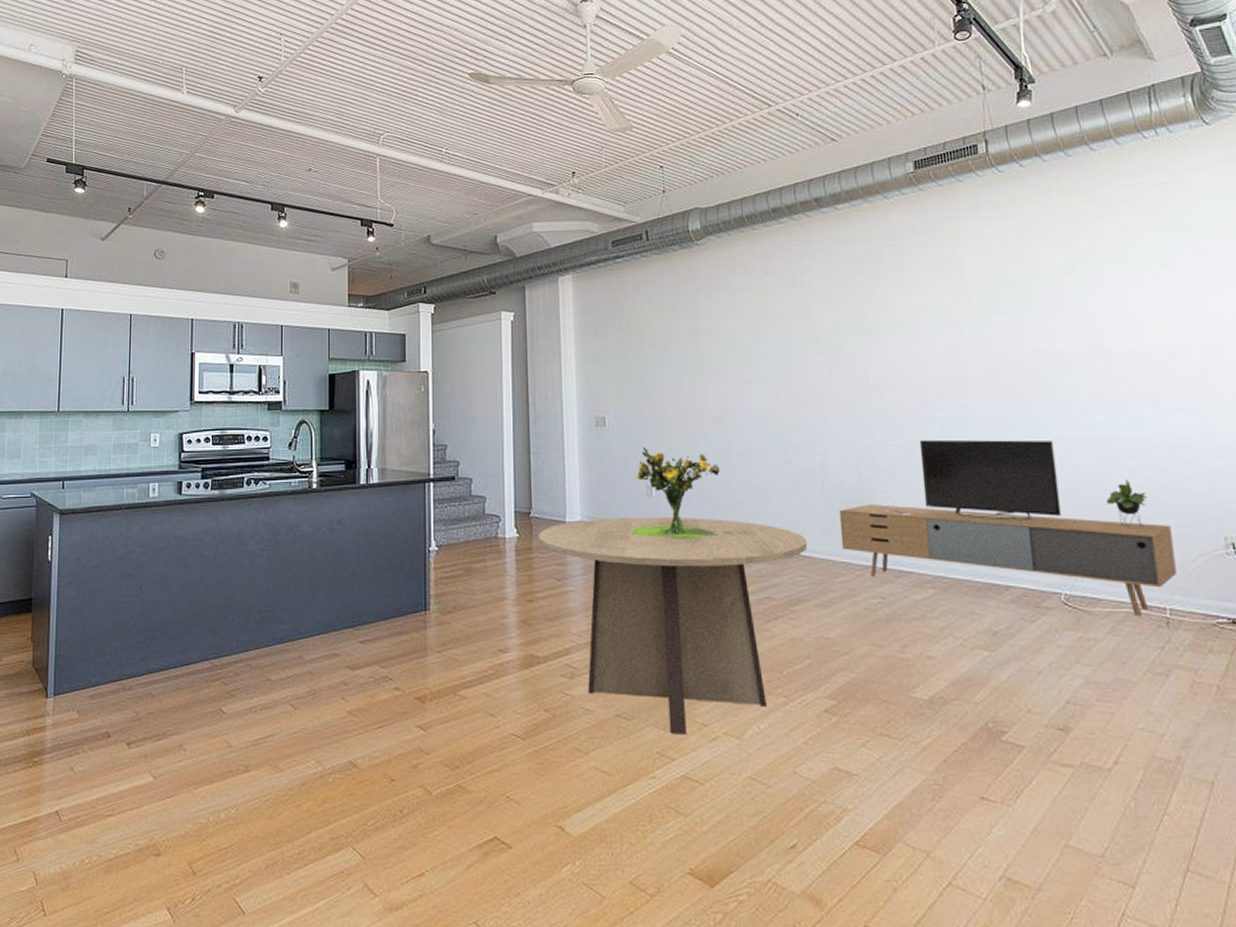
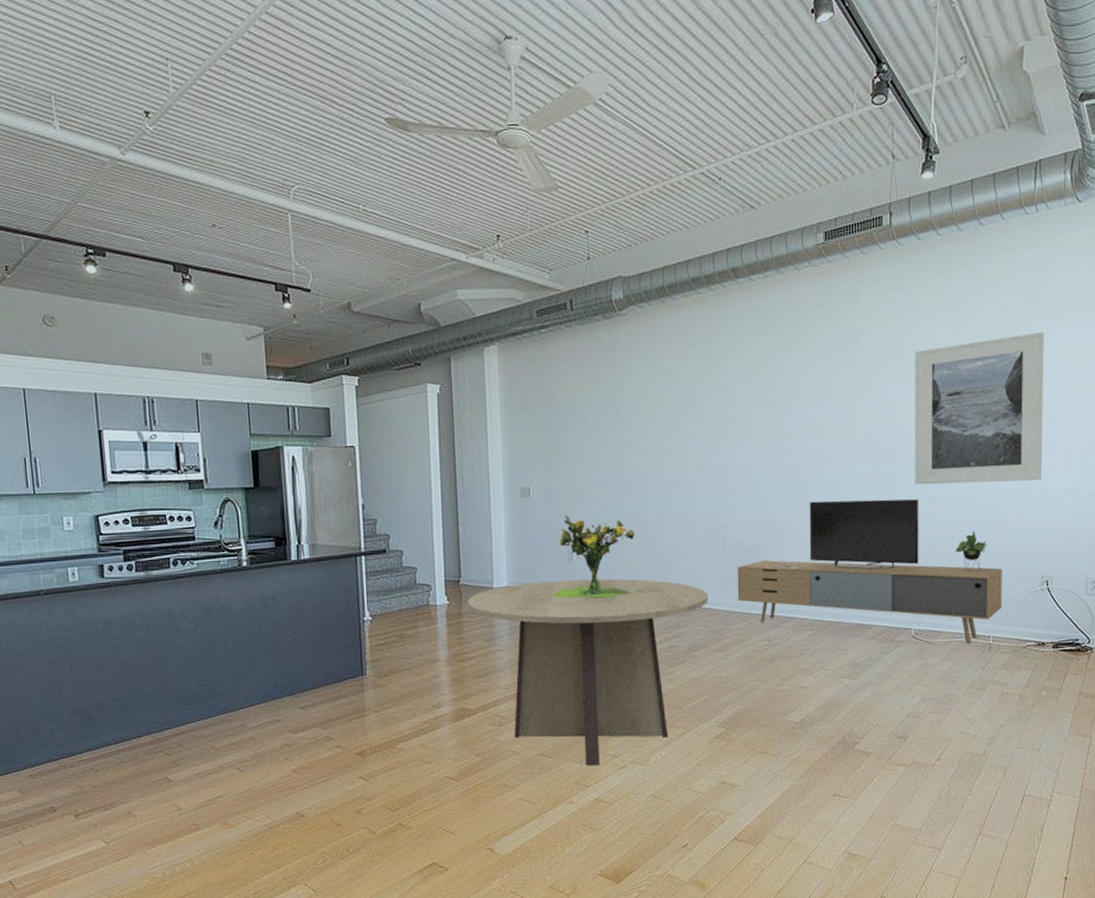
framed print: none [1030,258,1207,425] -> present [914,331,1045,486]

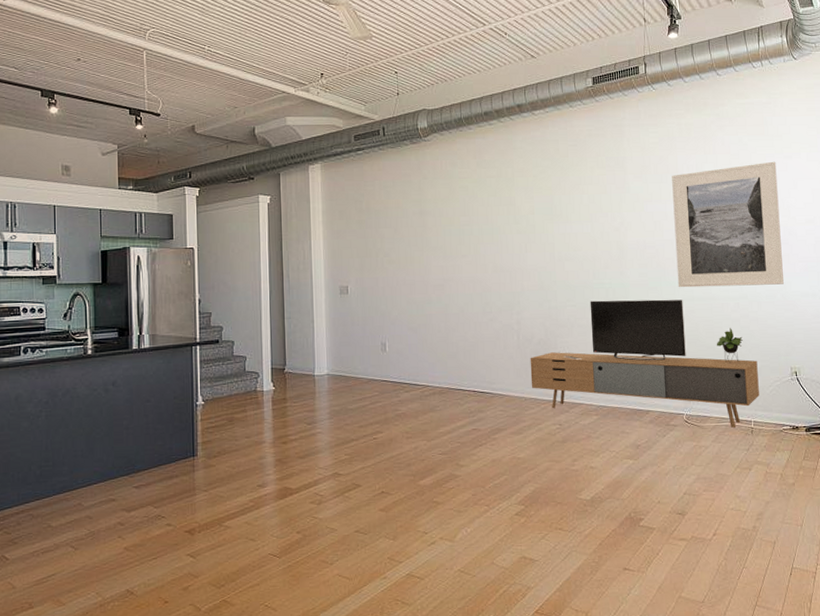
dining table: present [467,578,709,766] -> none [291,367,506,542]
bouquet: present [553,515,644,599] -> none [369,311,449,386]

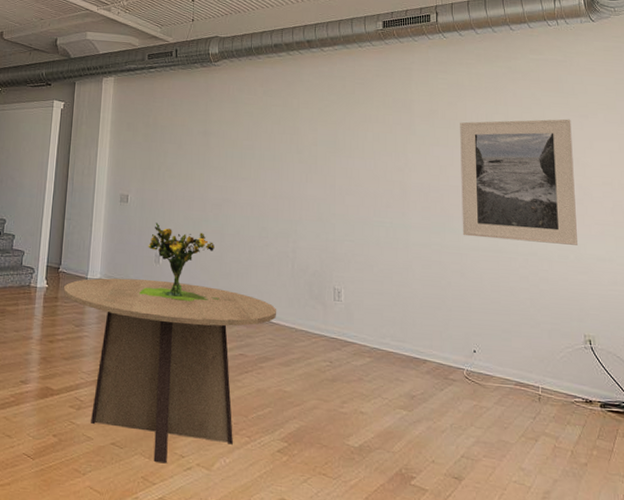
dining table: none [291,367,506,542] -> present [63,278,277,464]
bouquet: none [369,311,449,386] -> present [139,223,220,302]
media console: present [530,299,759,428] -> none [303,238,548,392]

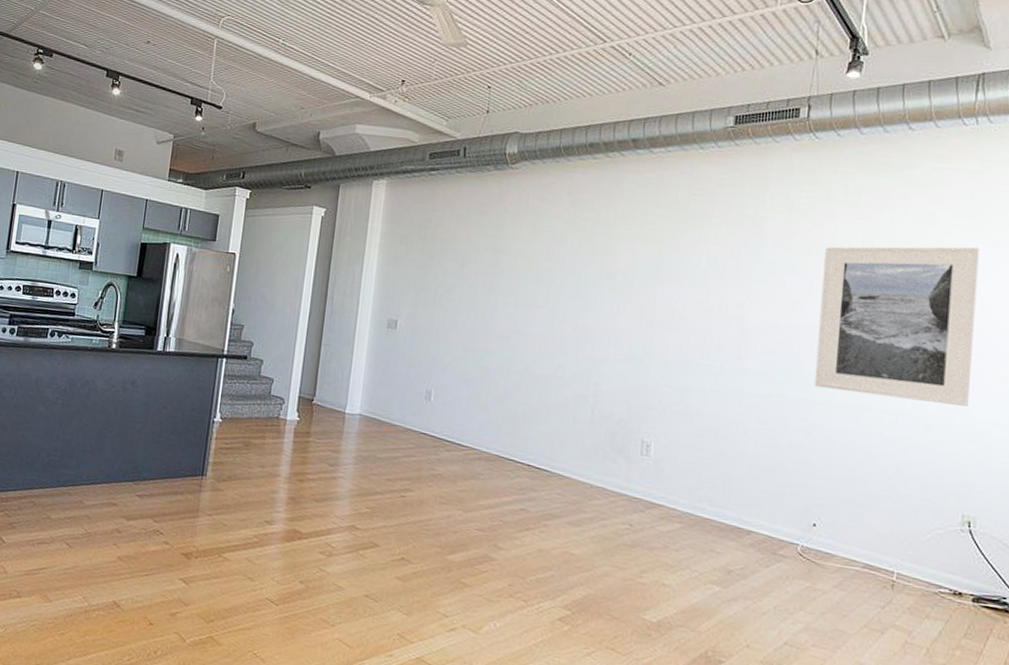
dining table: present [63,278,277,464] -> none [316,413,570,622]
bouquet: present [139,223,220,302] -> none [405,354,500,446]

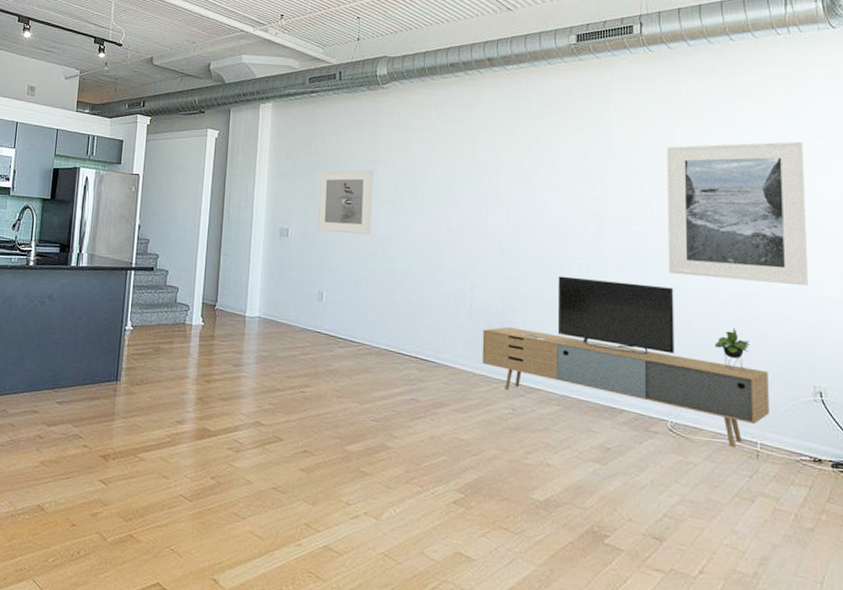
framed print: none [429,257,495,330] -> present [317,169,373,234]
media console: none [600,384,914,576] -> present [482,276,769,447]

